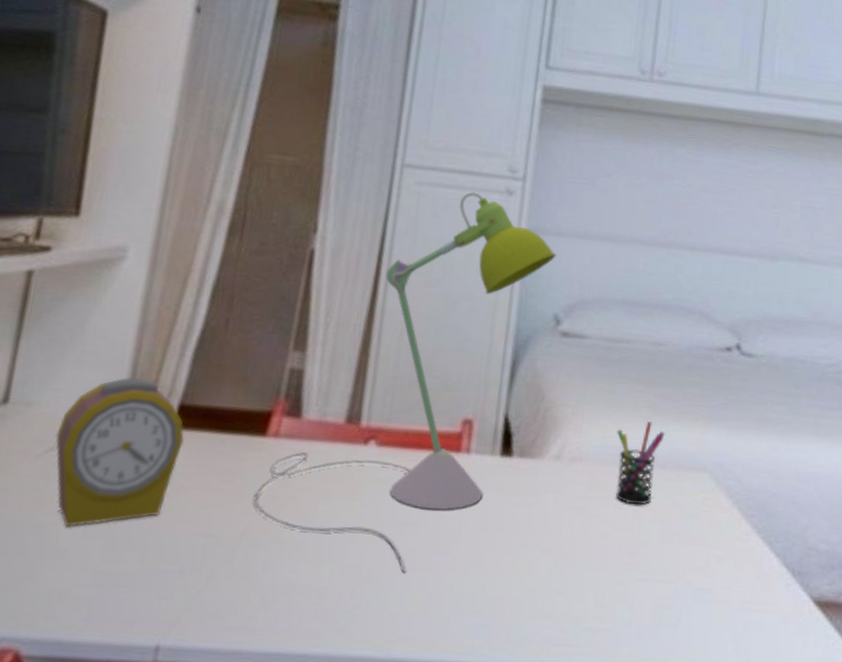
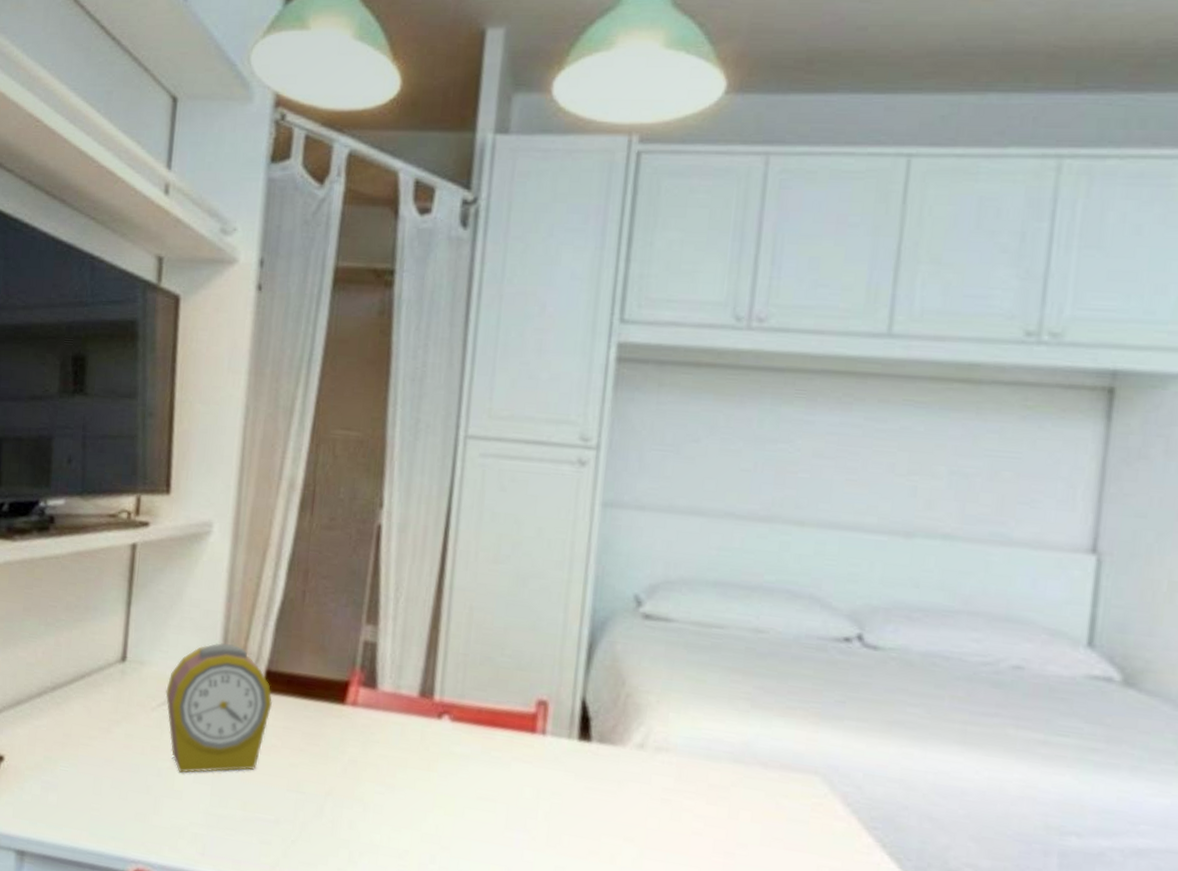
desk lamp: present [253,191,556,573] -> none [336,463,636,846]
pen holder: present [616,421,665,505] -> none [708,715,767,804]

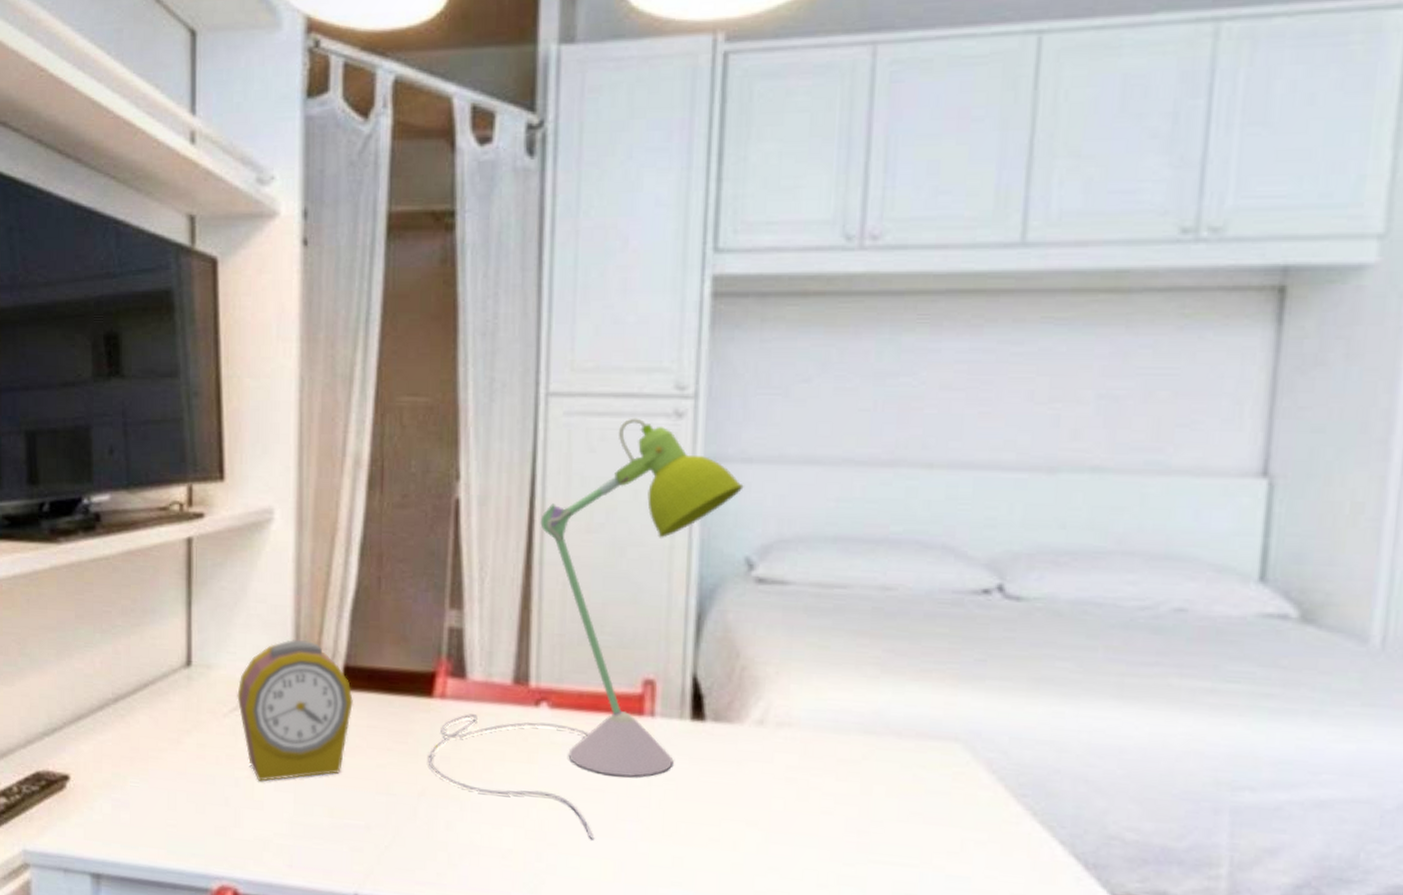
desk lamp: none [336,463,636,846] -> present [428,418,744,840]

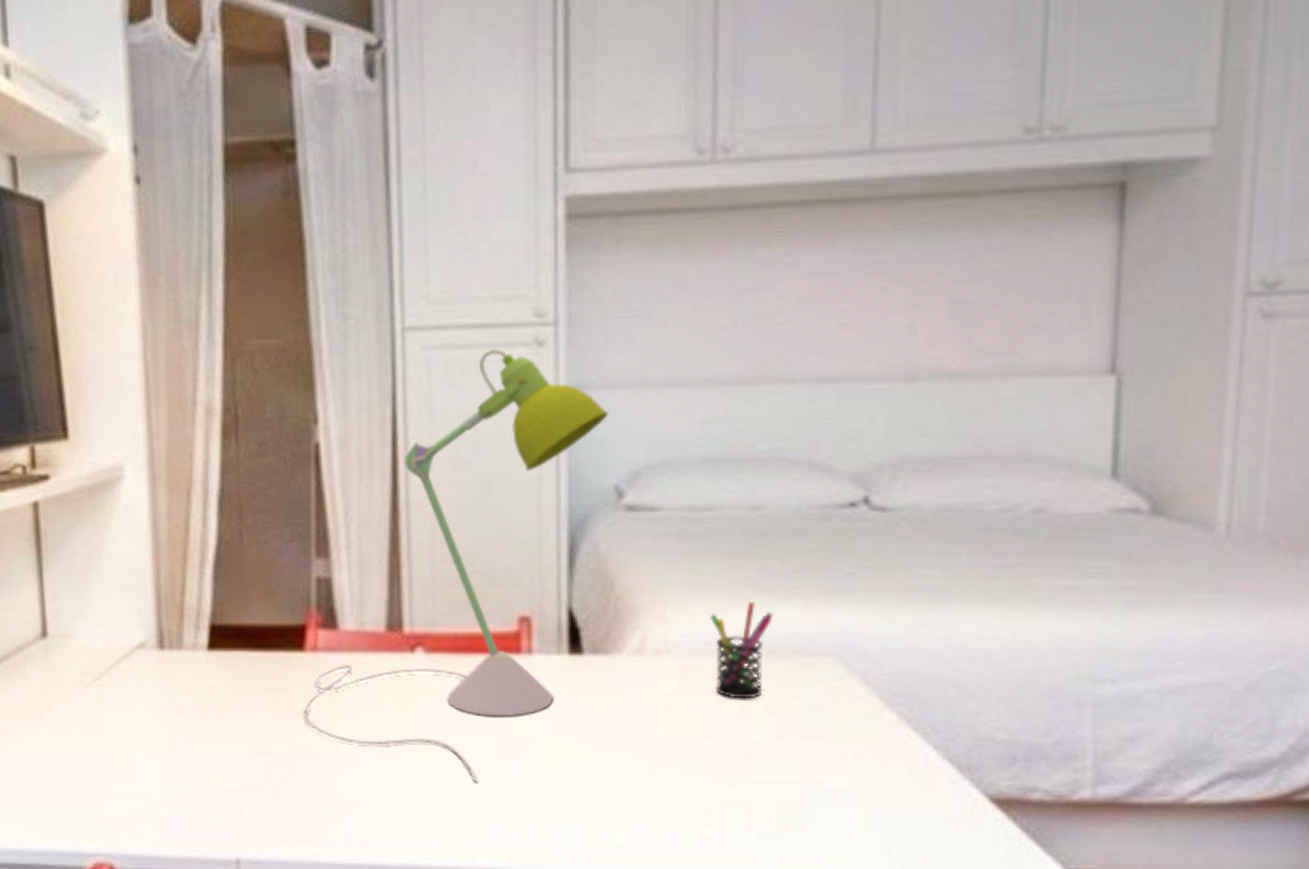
alarm clock: present [237,639,353,781] -> none [98,600,222,751]
pen holder: none [834,681,900,778] -> present [709,602,774,699]

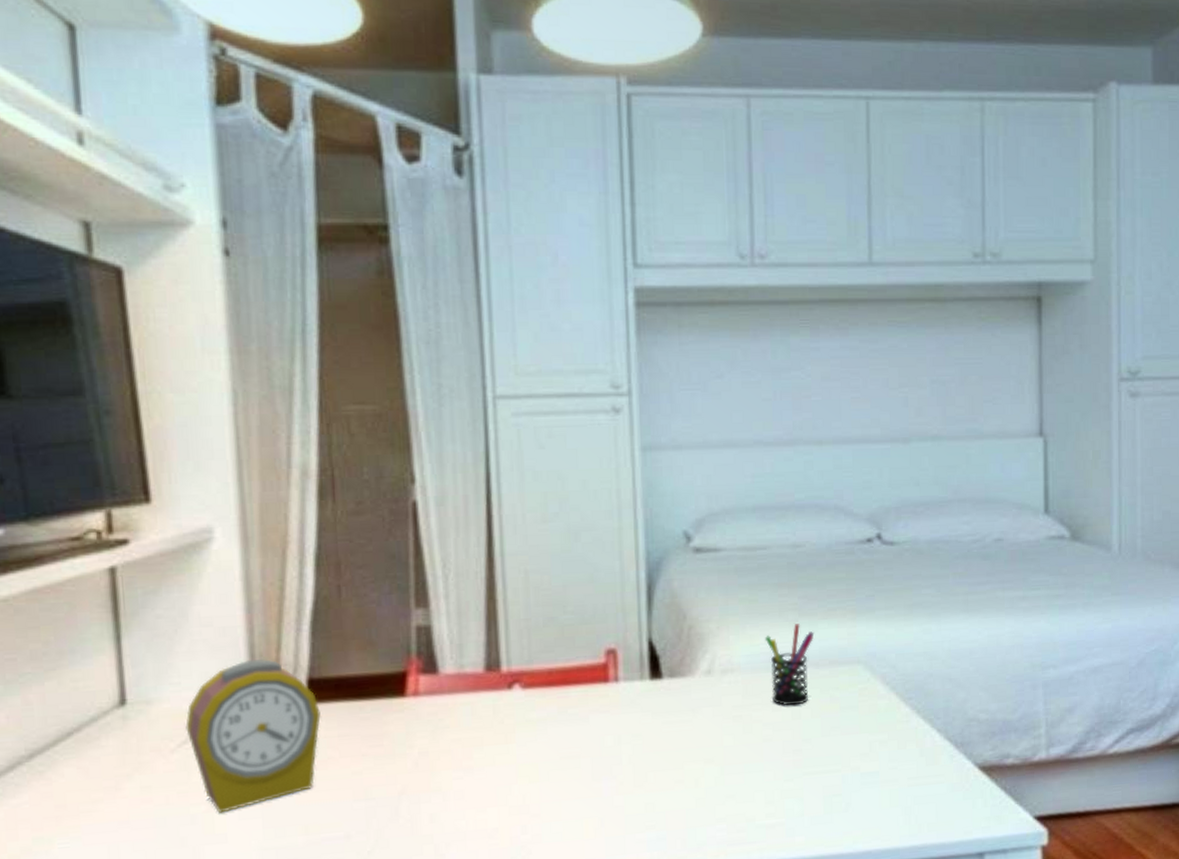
alarm clock: none [98,600,222,751] -> present [185,659,321,813]
desk lamp: present [303,348,609,784] -> none [405,415,677,804]

